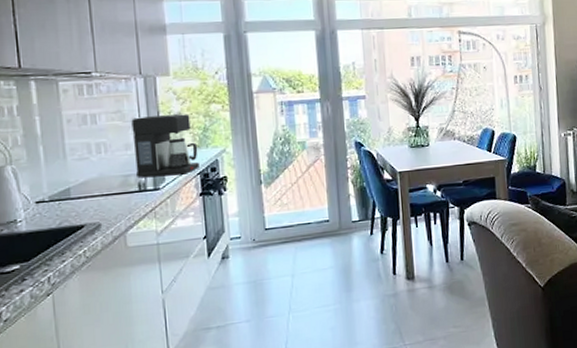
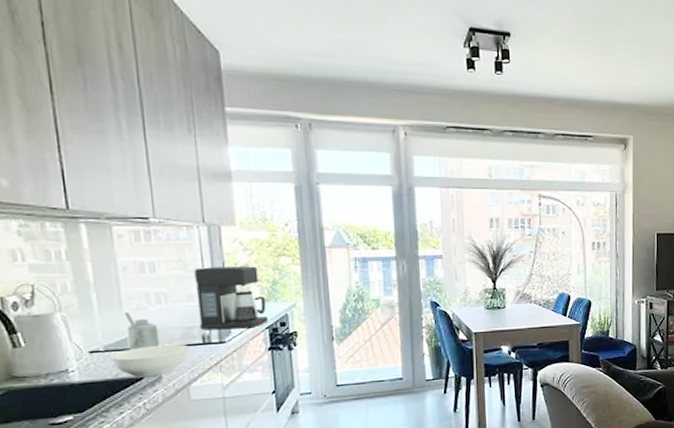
bowl: none [54,192,127,226] -> present [110,344,190,378]
soap dispenser: none [68,163,99,200] -> present [124,313,159,351]

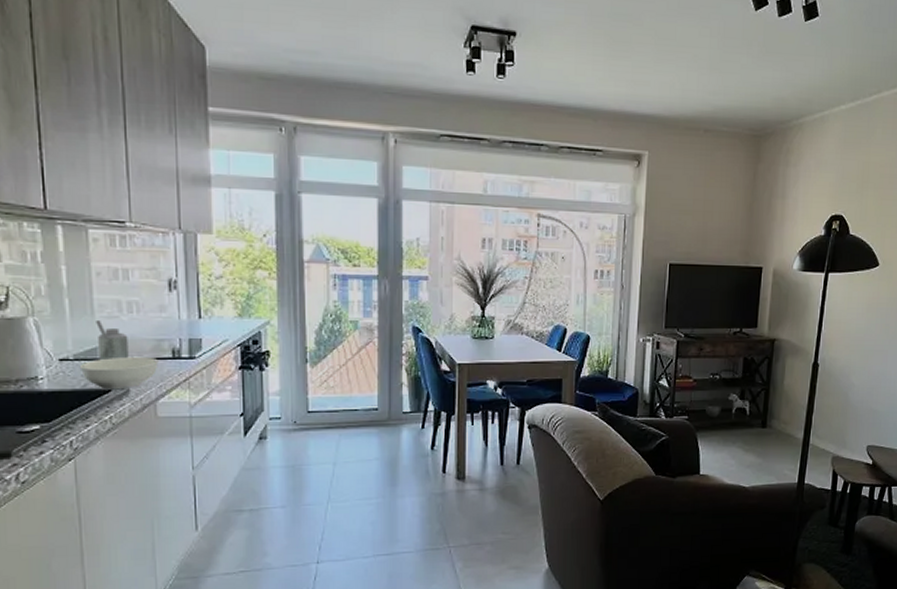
coffee maker: present [194,266,268,331] -> none [168,277,240,345]

